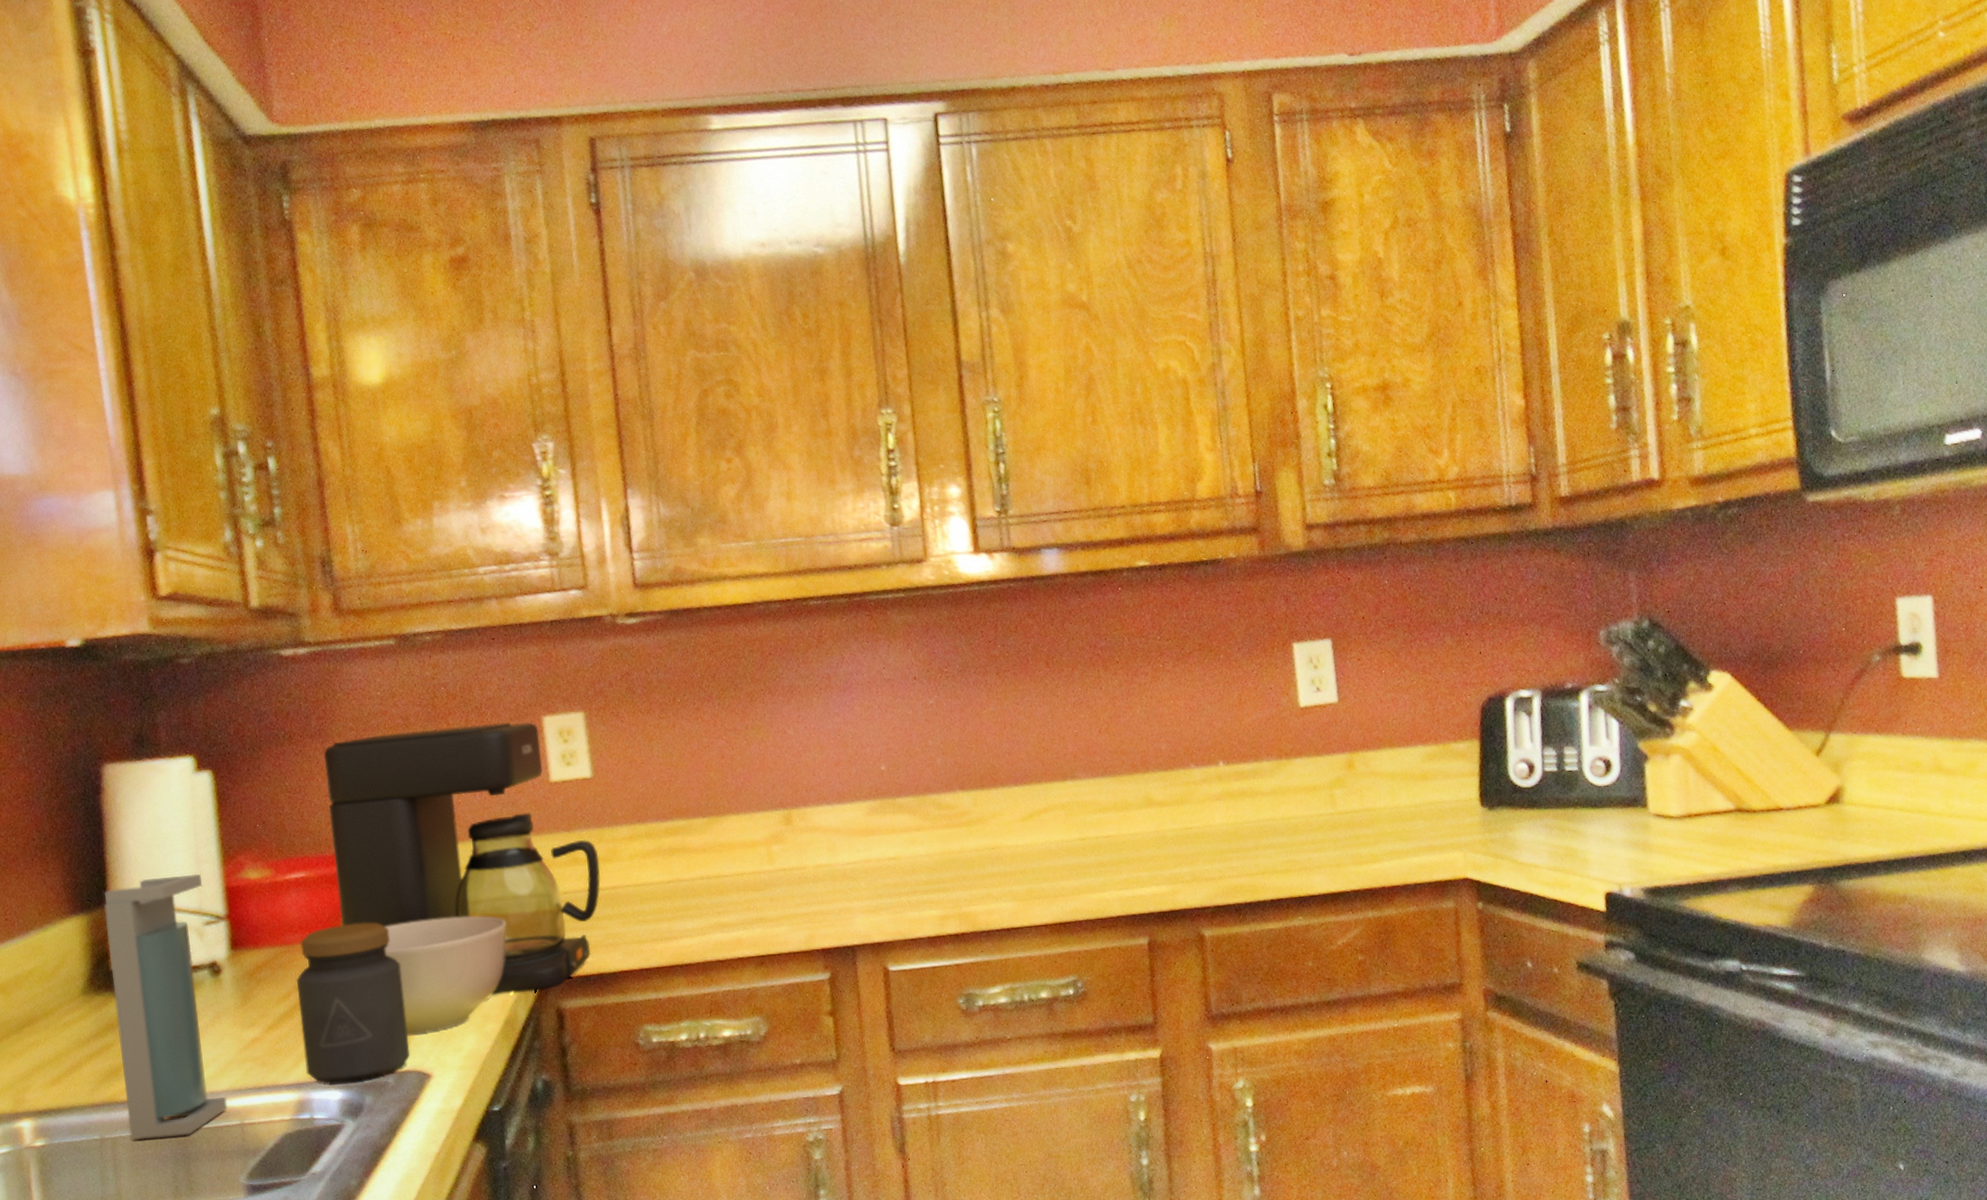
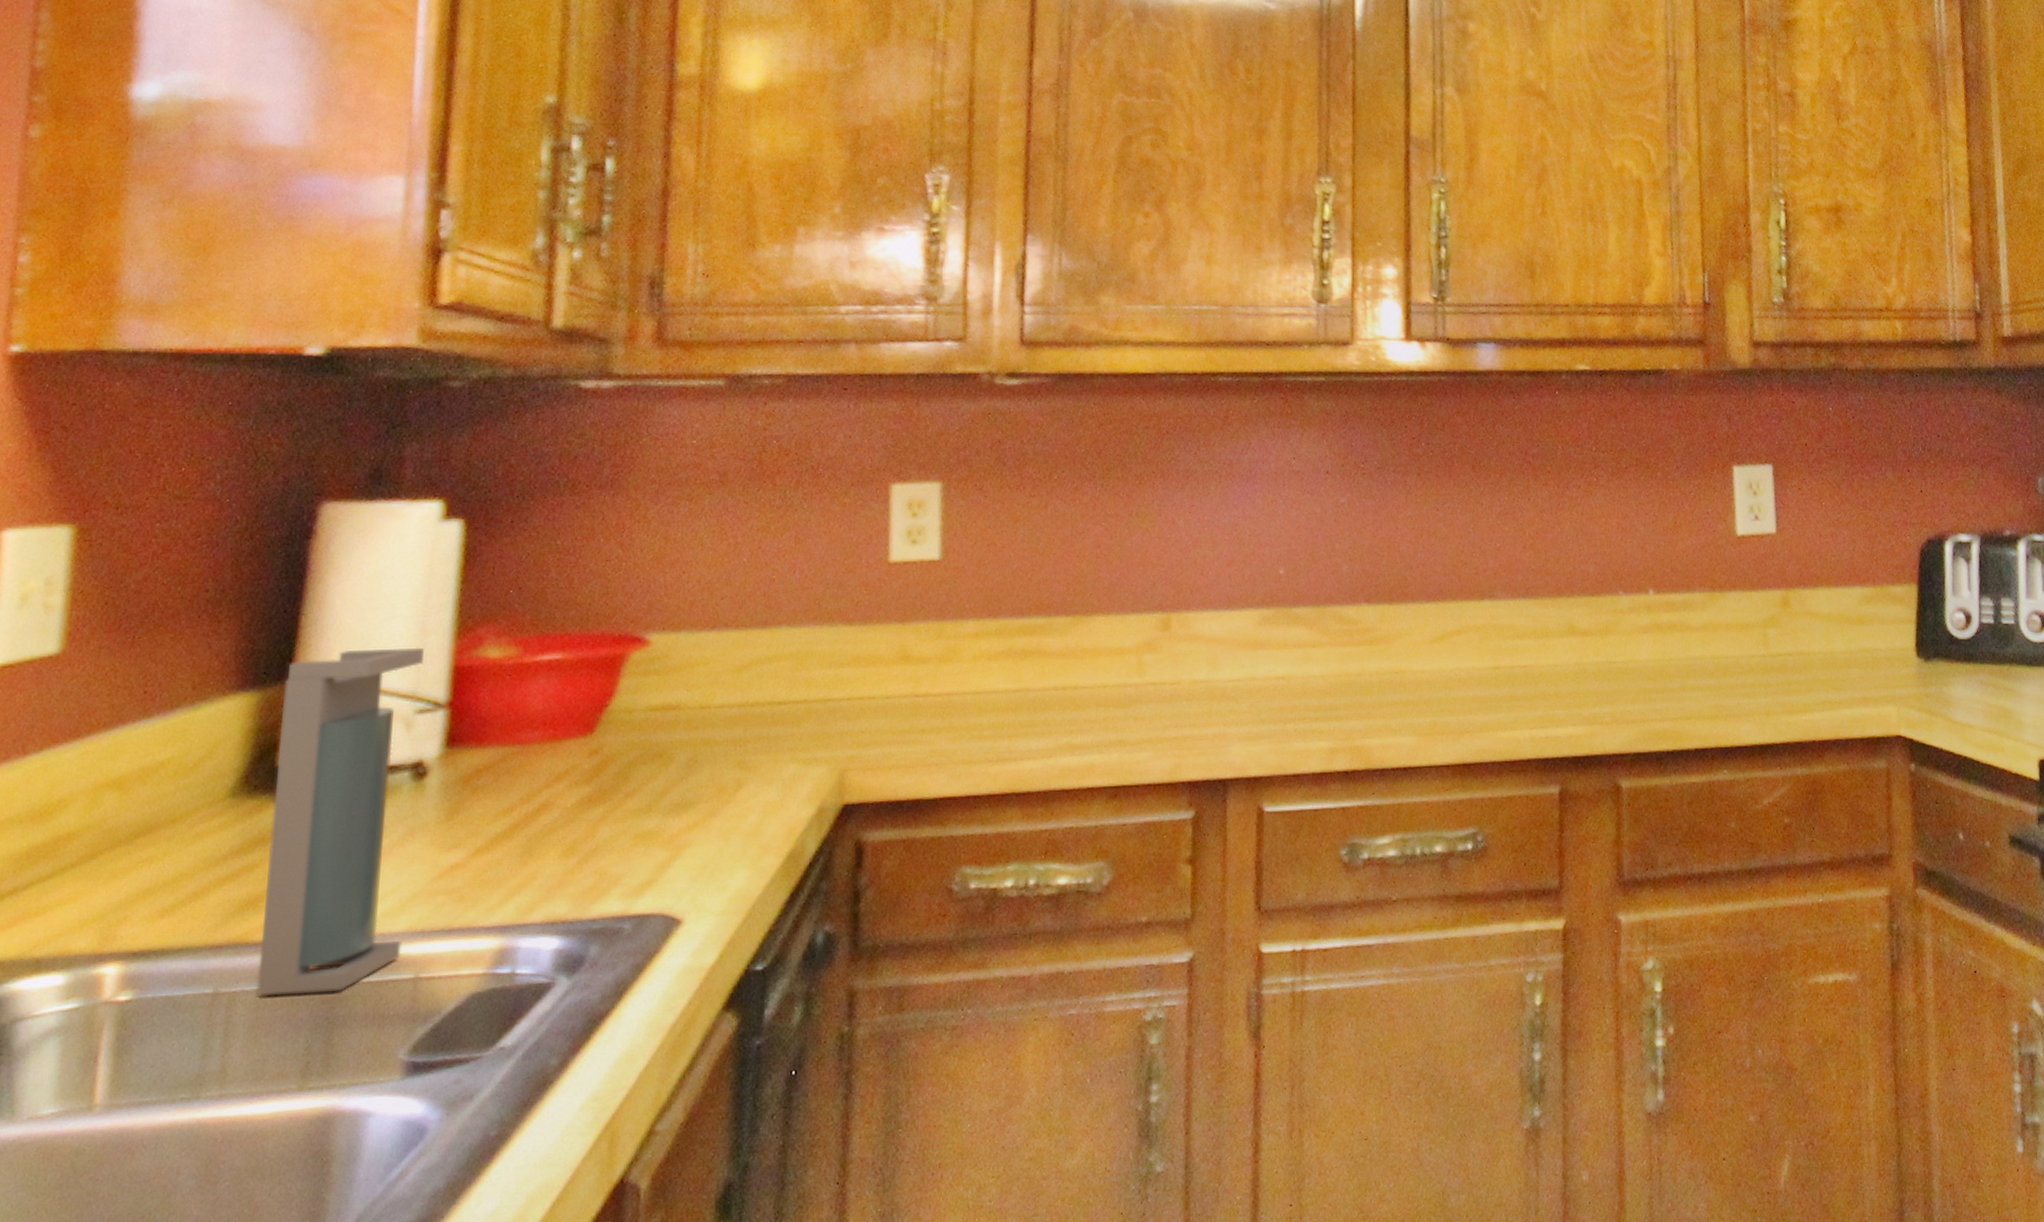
jar: present [297,922,410,1083] -> none [517,721,665,927]
coffee maker: present [323,722,600,995] -> none [598,488,935,821]
bowl: present [385,916,507,1034] -> none [648,719,809,867]

